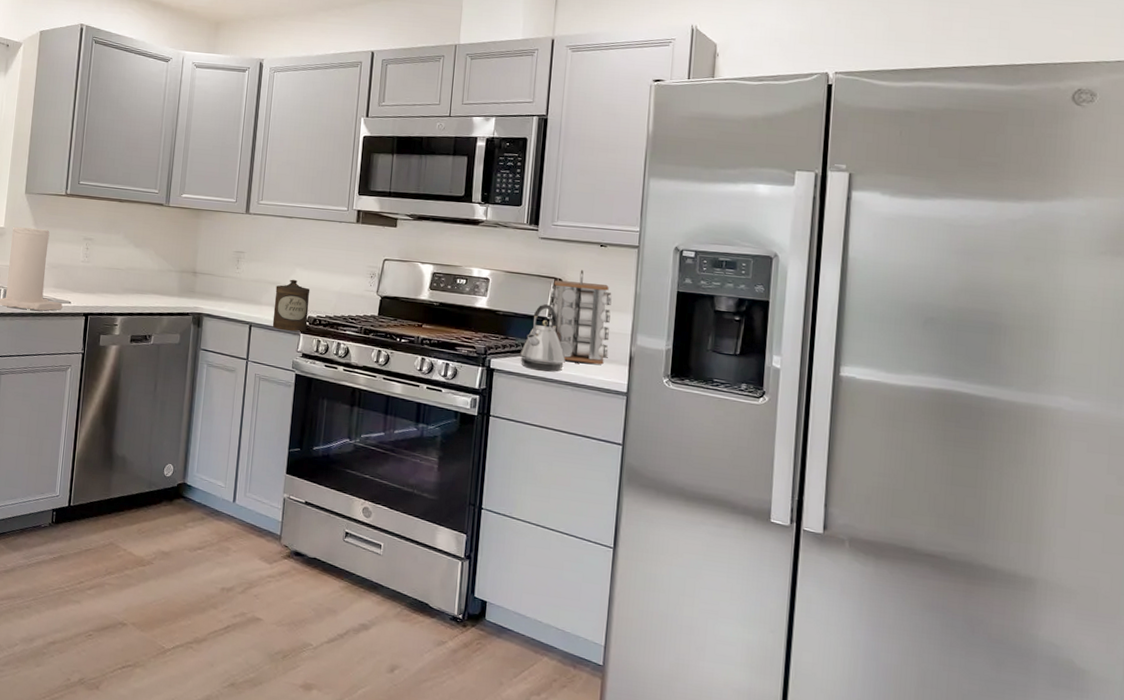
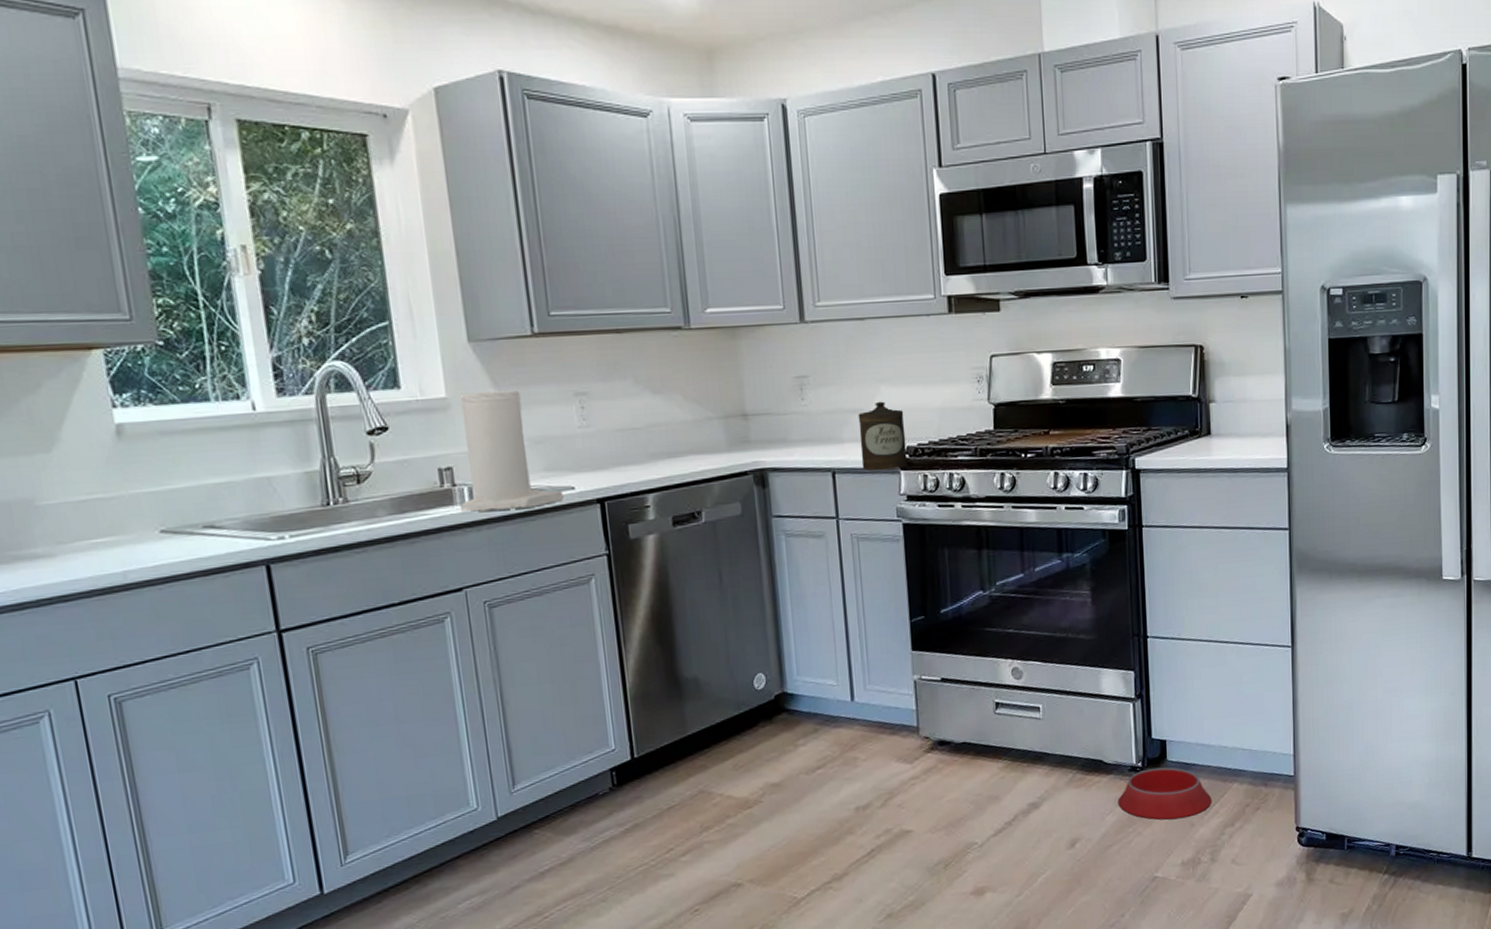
pet bowl: none [436,622,522,676] -> present [1117,767,1212,820]
kettle: present [519,304,565,372] -> none [1166,379,1218,462]
spice rack: present [549,270,612,365] -> none [1192,330,1263,445]

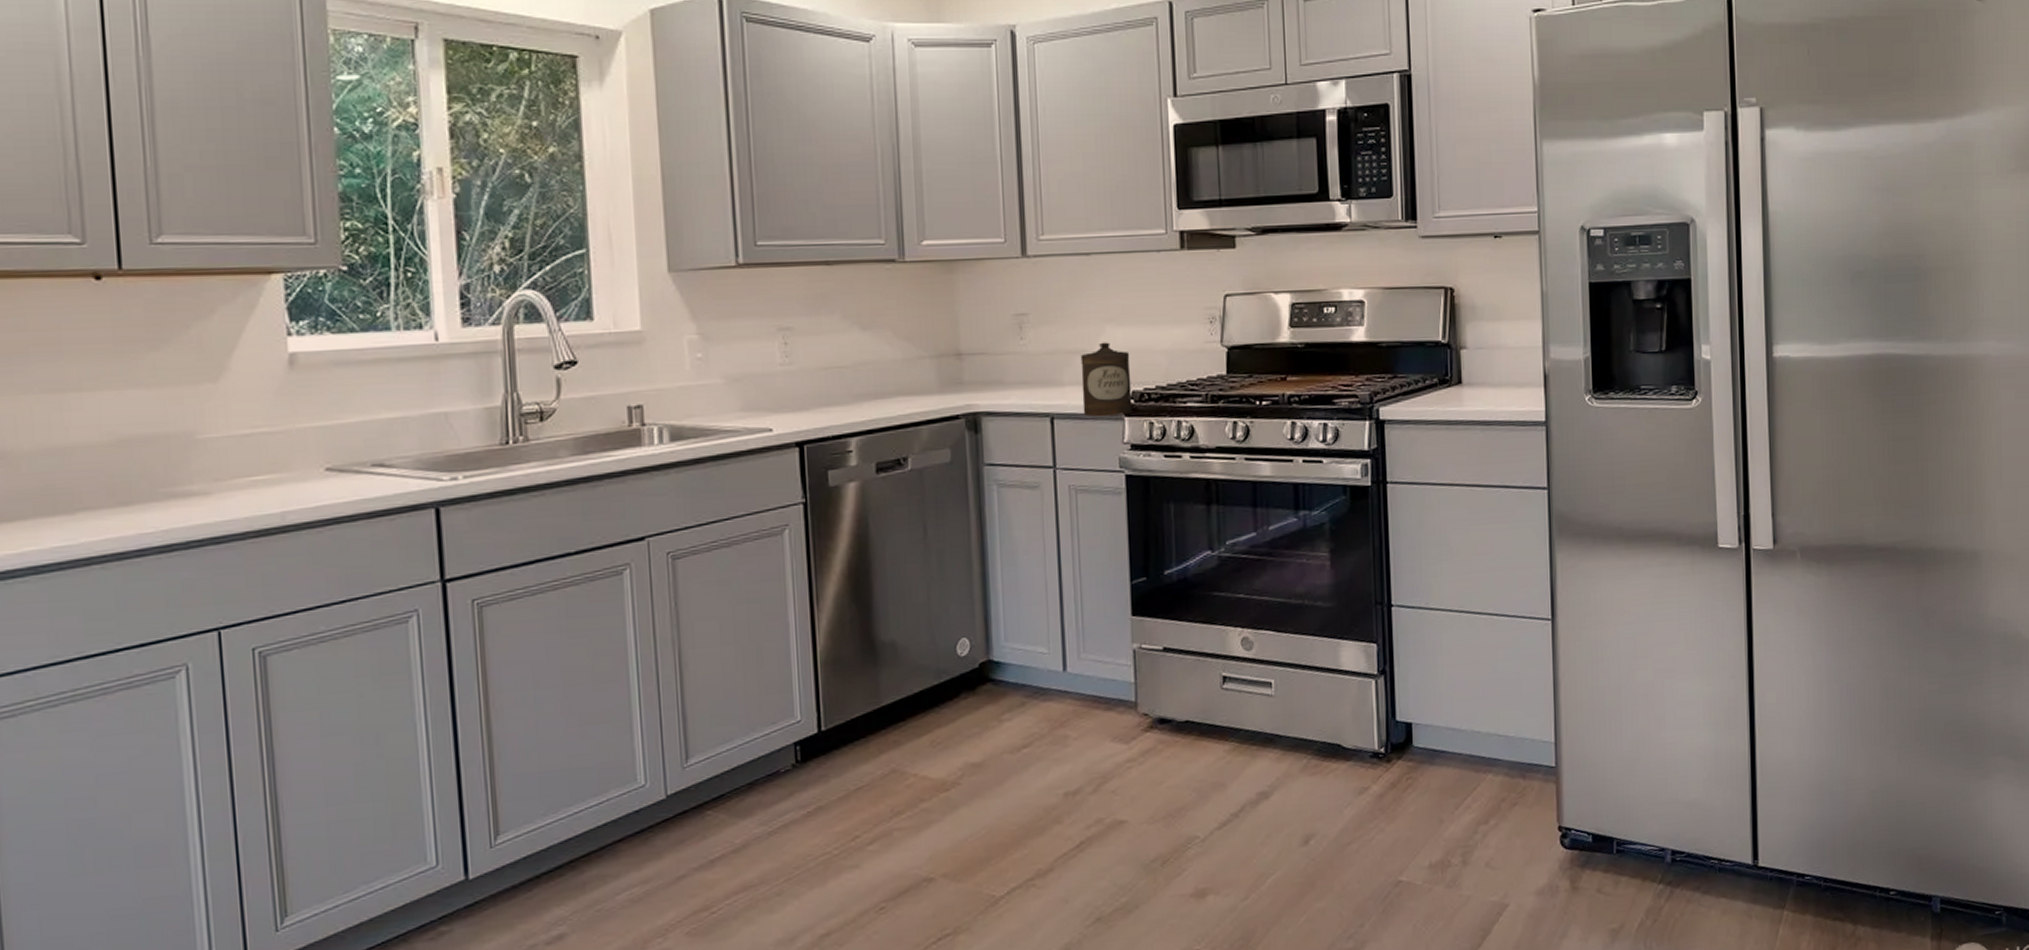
paper towel: present [459,390,564,513] -> none [649,324,760,455]
pet bowl: present [1117,767,1212,820] -> none [1357,754,1464,815]

